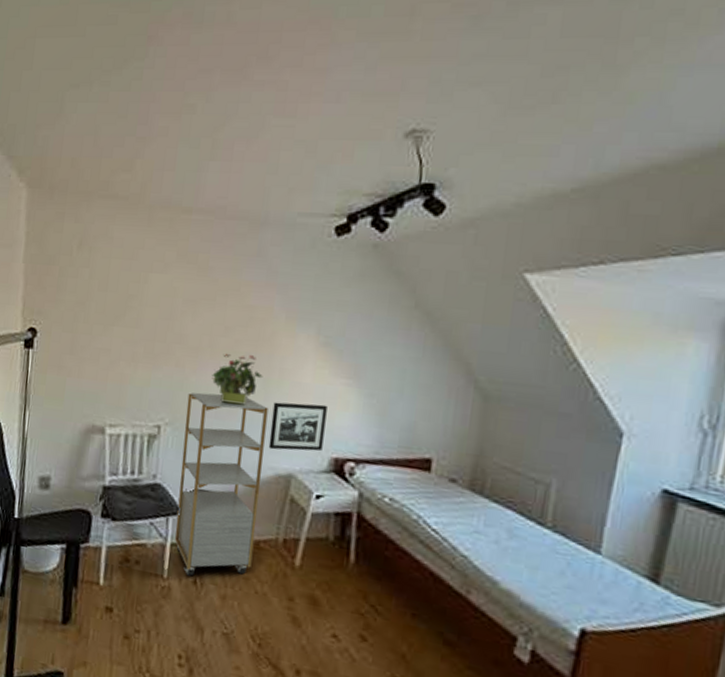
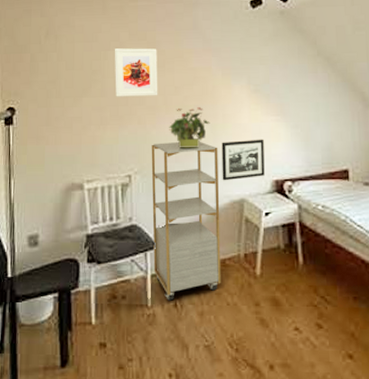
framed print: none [152,271,209,335] -> present [114,48,158,97]

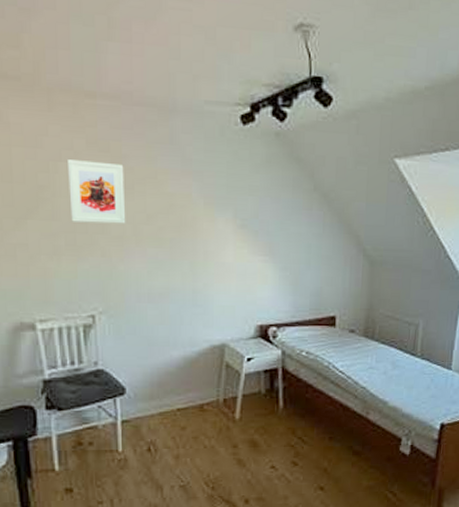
shelving unit: present [151,141,221,301] -> none [119,279,199,446]
potted plant: present [169,107,210,148] -> none [140,240,189,288]
picture frame: present [221,139,265,181] -> none [201,280,249,325]

